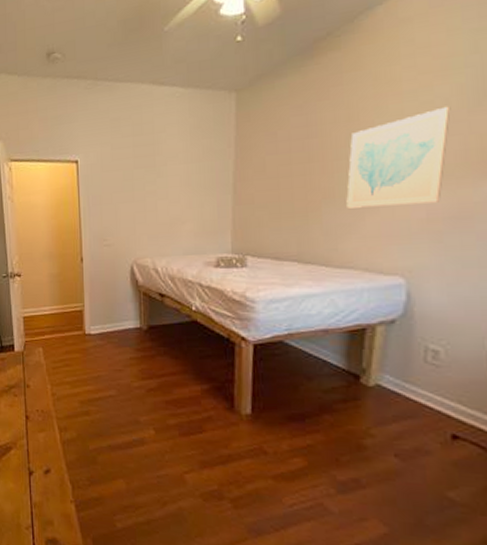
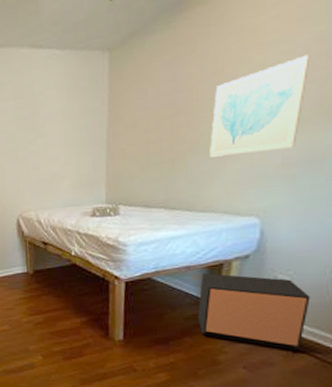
nightstand: none [338,338,468,435] -> present [198,273,310,349]

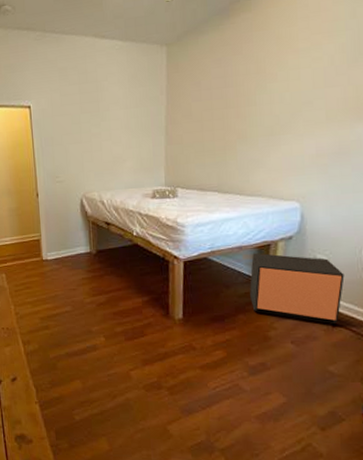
wall art: present [209,54,311,158] -> none [256,62,335,147]

